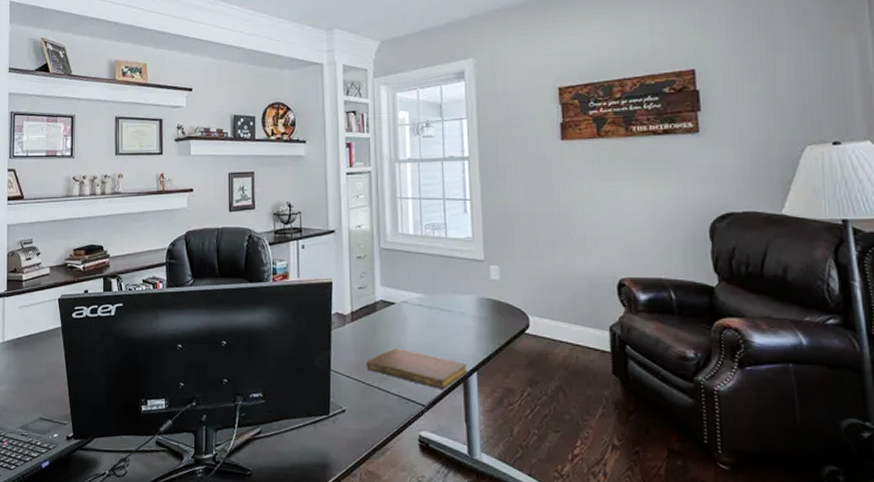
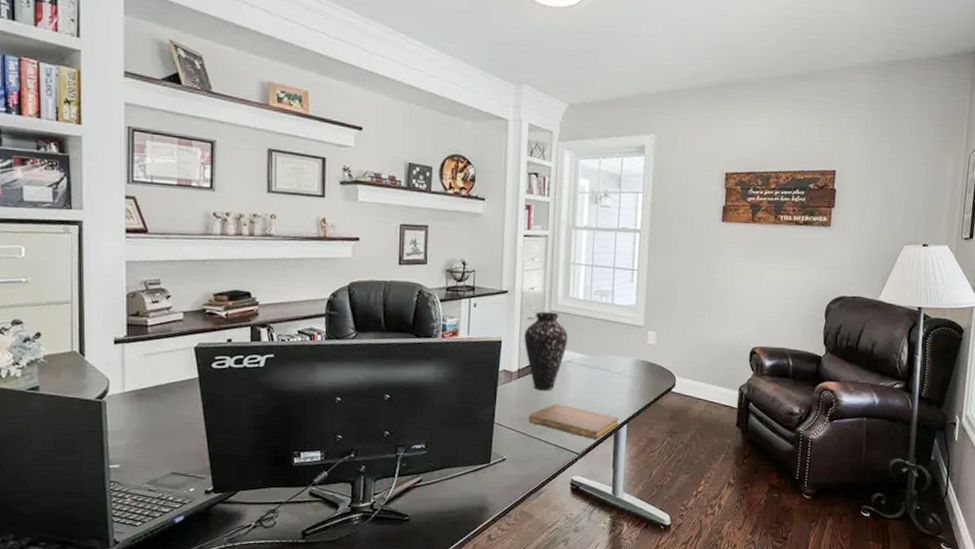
vase: none [355,250,401,335] -> present [524,311,568,391]

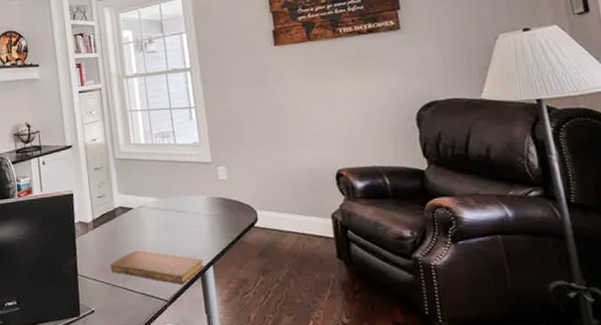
vase: present [524,311,568,391] -> none [93,160,137,239]

